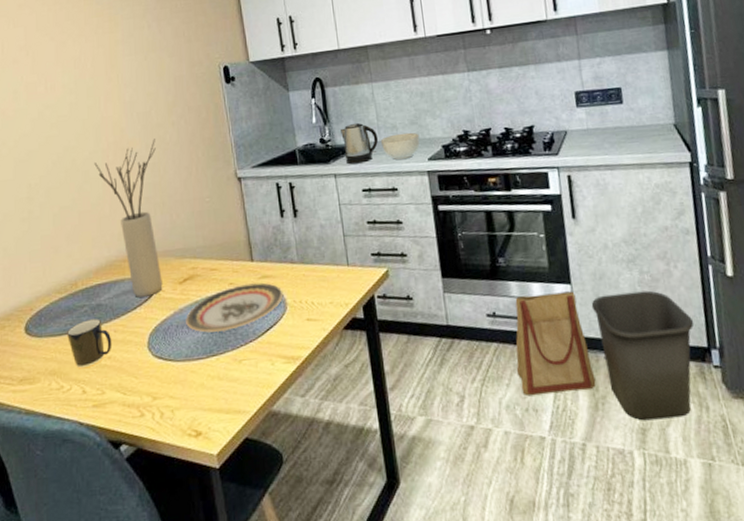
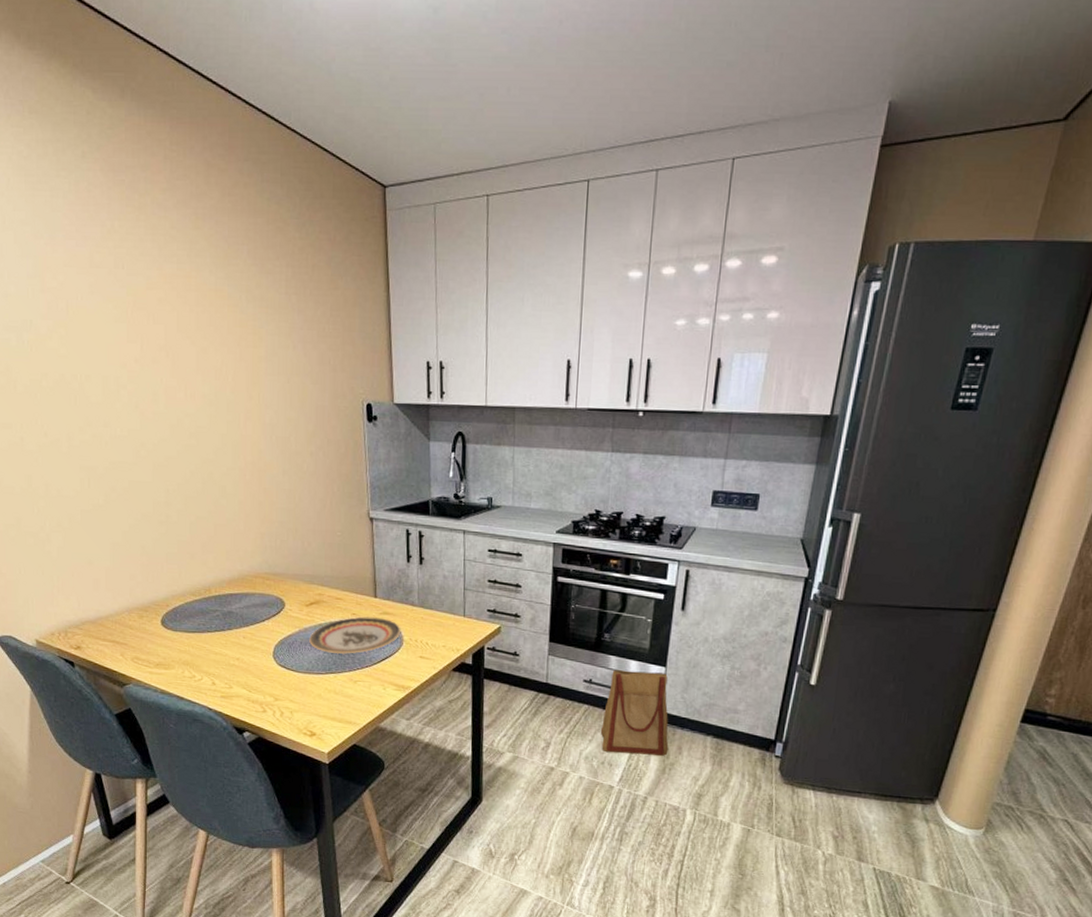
mug: present [66,318,113,369] -> none [199,623,241,664]
vase: present [94,139,163,299] -> none [231,466,293,613]
kettle: present [340,122,379,165] -> none [476,484,512,525]
bowl: present [380,132,420,161] -> none [513,502,552,528]
waste bin: present [591,290,694,421] -> none [680,681,768,791]

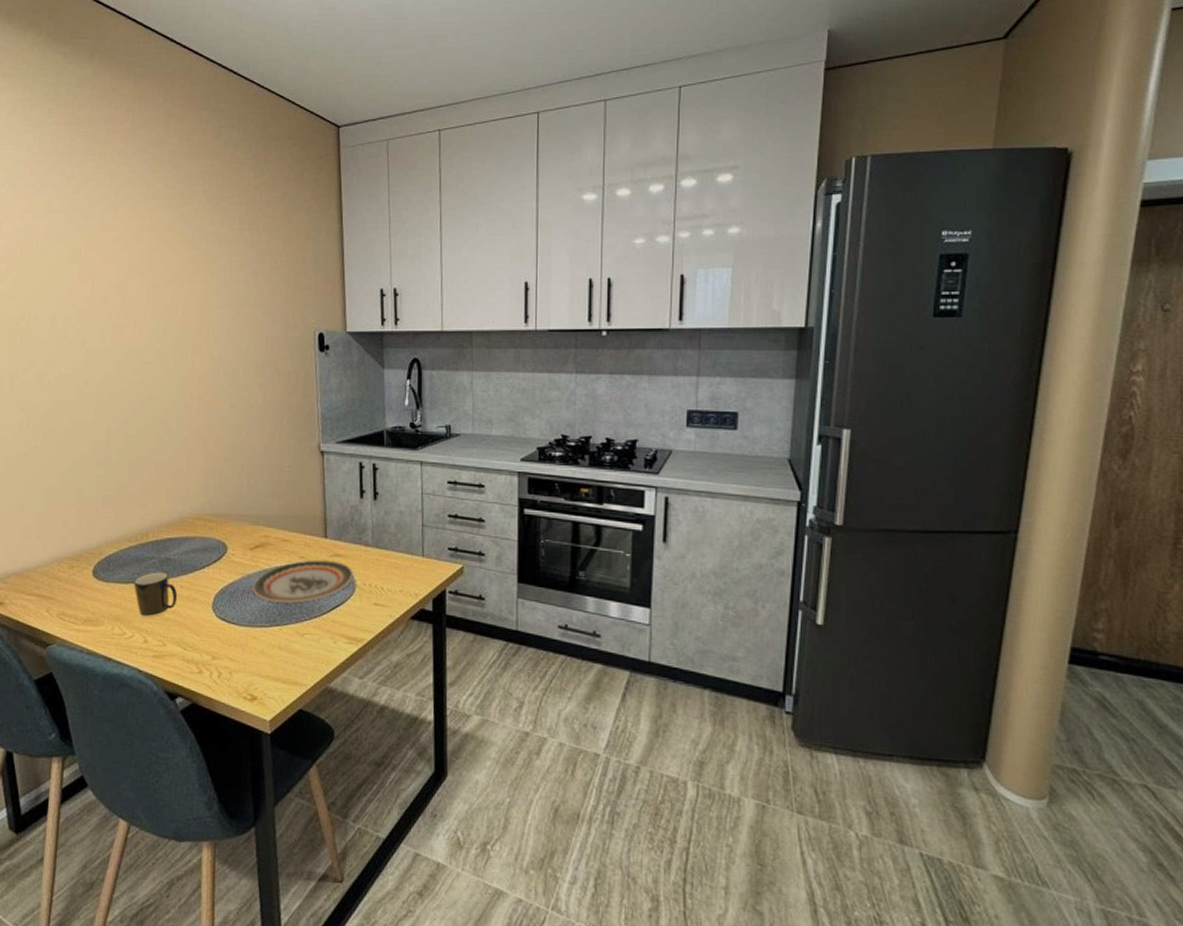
mug: none [199,623,241,664] -> present [133,572,178,619]
shopping bag: present [600,670,669,756] -> none [580,613,660,715]

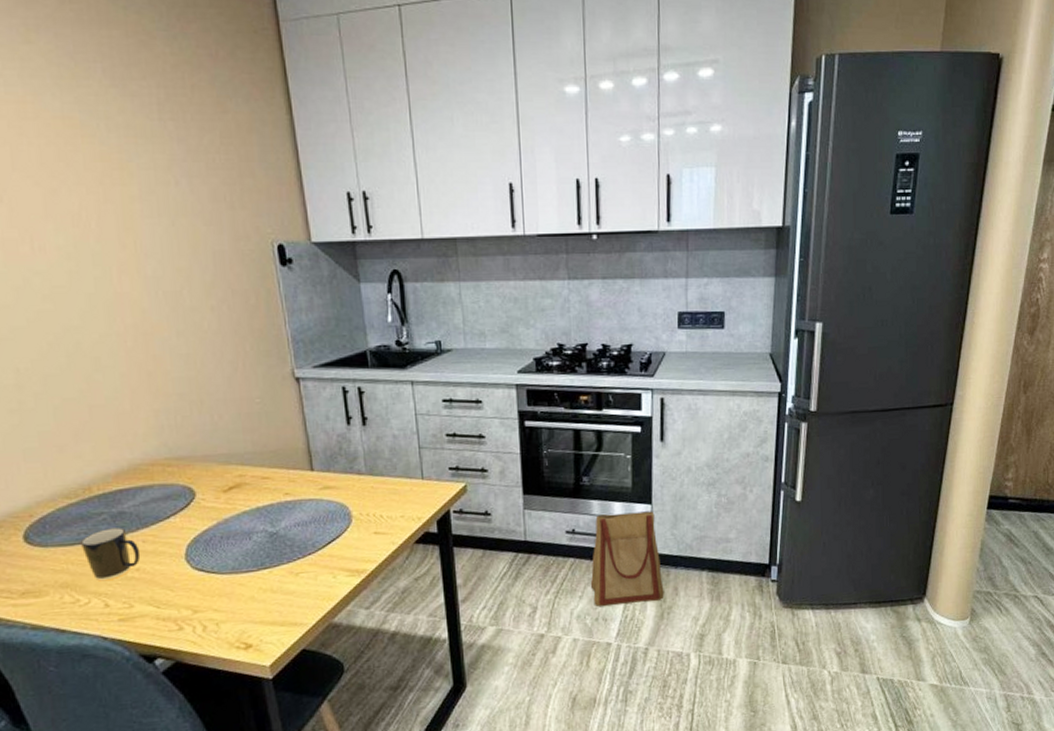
plate: present [252,560,354,604] -> none [232,493,348,545]
shopping bag: none [580,613,660,715] -> present [590,511,664,606]

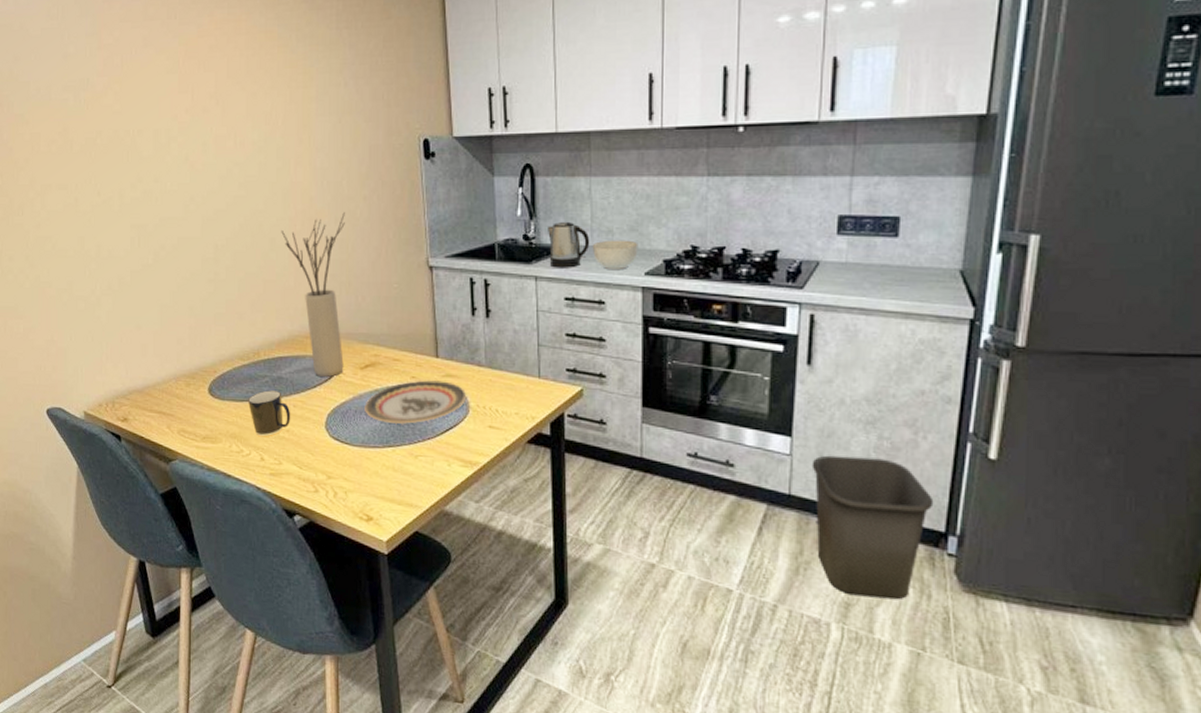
vase: none [107,325,203,507] -> present [281,212,345,378]
plate: none [232,493,348,545] -> present [365,380,467,425]
kettle: none [421,325,464,372] -> present [548,221,590,268]
bowl: none [465,341,510,371] -> present [592,240,638,271]
shopping bag: present [590,511,664,606] -> none [711,441,802,552]
waste bin: none [668,512,760,628] -> present [812,455,934,600]

